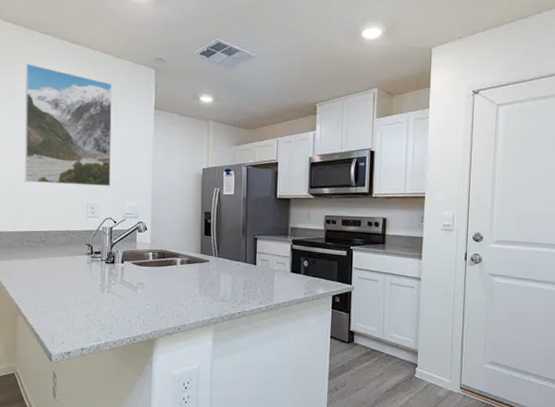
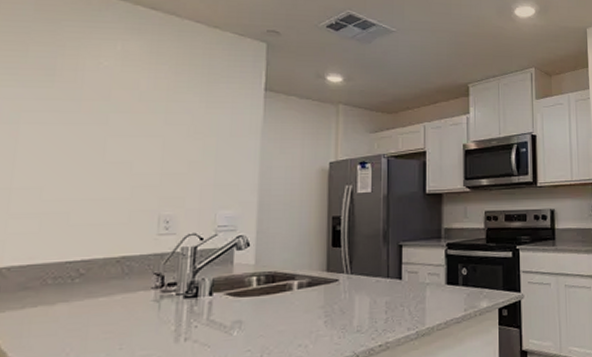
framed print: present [24,64,112,187] -> none [58,32,205,192]

